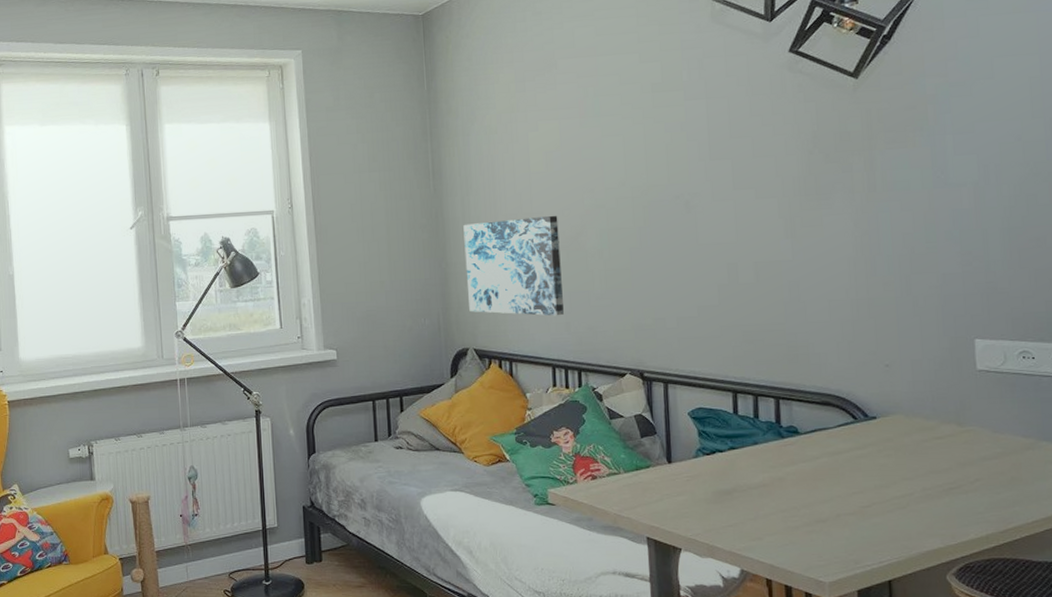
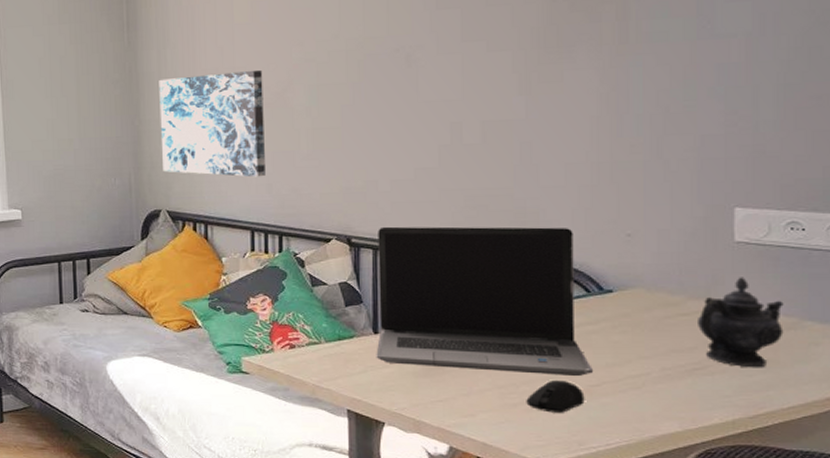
laptop computer: none [667,359,863,498] -> present [376,226,593,376]
computer mouse: none [807,502,858,534] -> present [526,380,585,413]
teapot: none [949,402,1024,486] -> present [696,277,784,368]

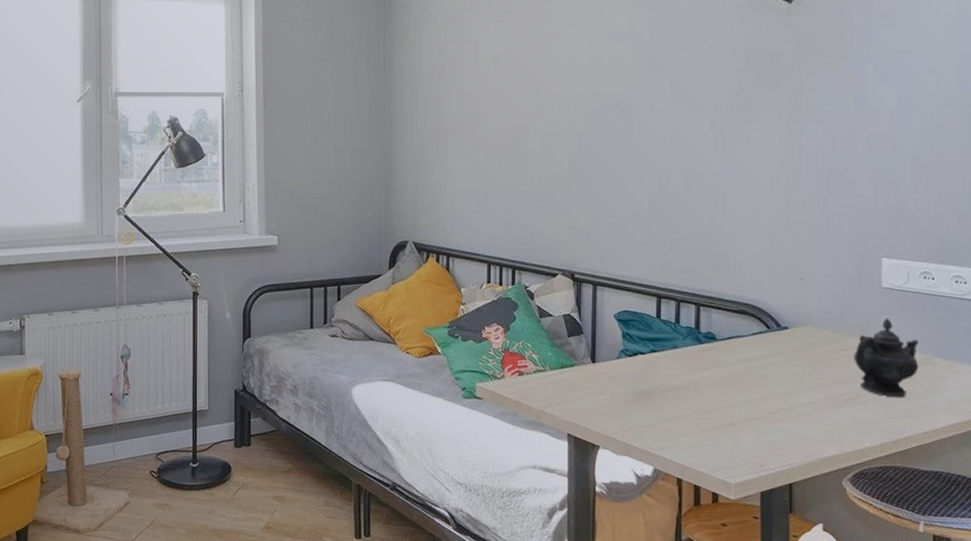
wall art: present [159,69,265,177] -> none [410,115,502,214]
laptop computer: present [376,226,593,376] -> none [593,264,772,403]
computer mouse: present [526,380,585,413] -> none [718,407,765,437]

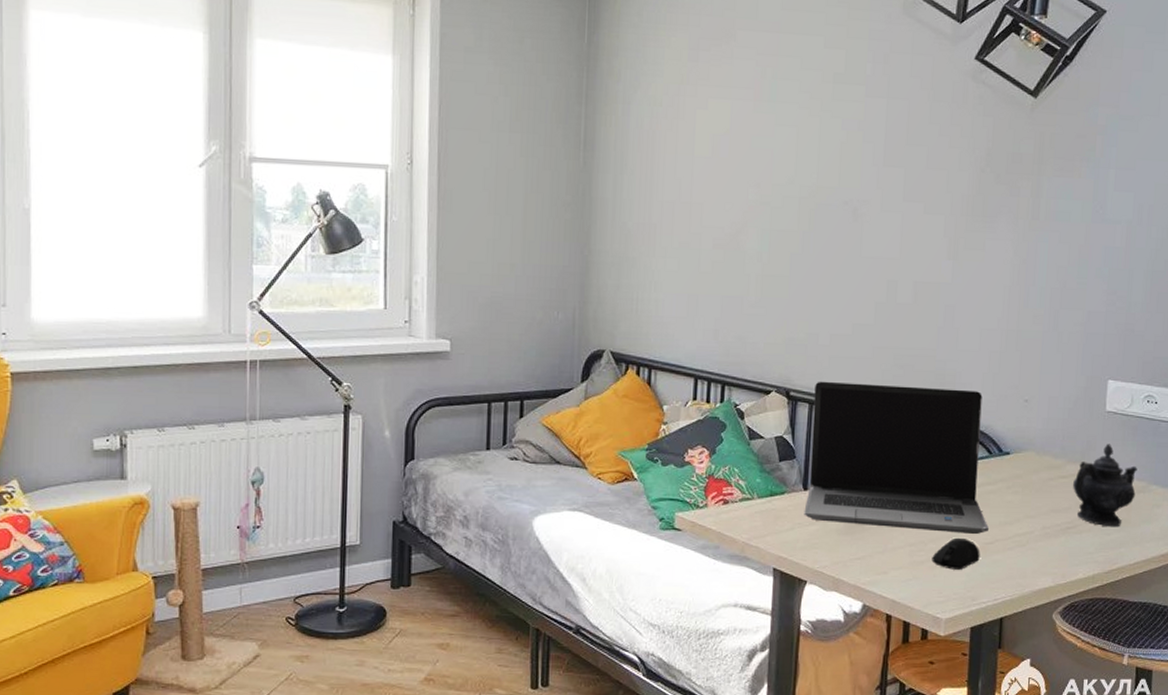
laptop computer: none [593,264,772,403] -> present [804,381,988,534]
computer mouse: none [718,407,765,437] -> present [932,537,980,570]

